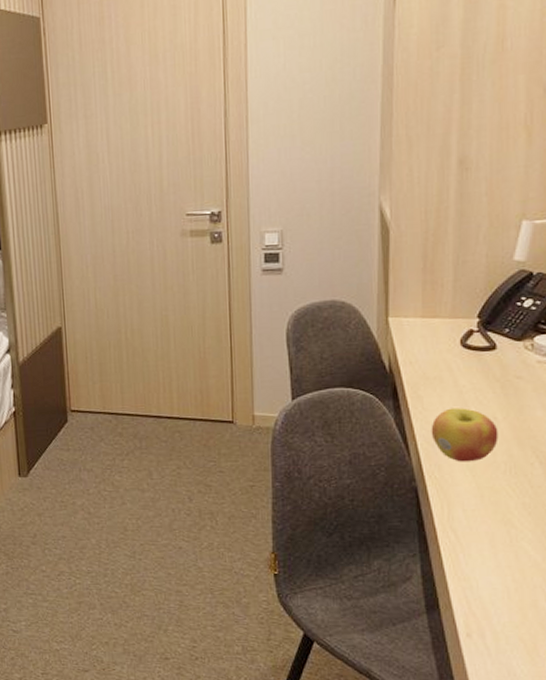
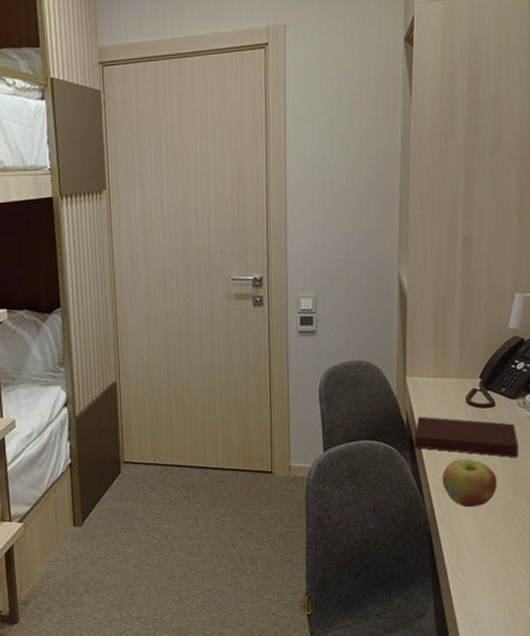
notebook: none [397,360,525,408] -> present [414,416,519,458]

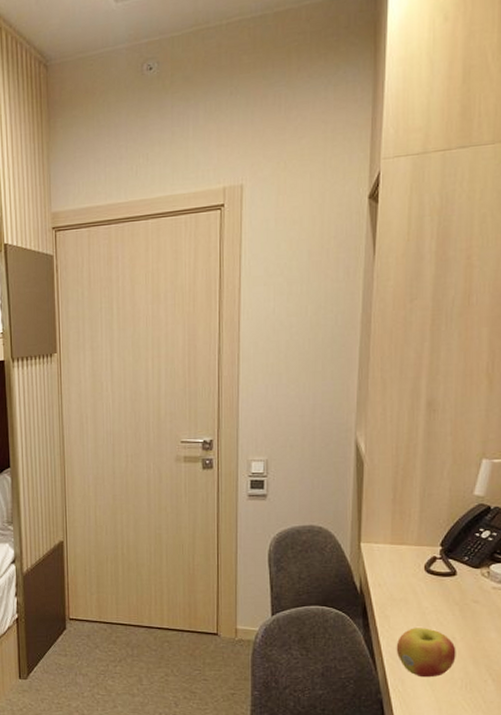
notebook: present [414,416,519,458] -> none [367,583,481,629]

